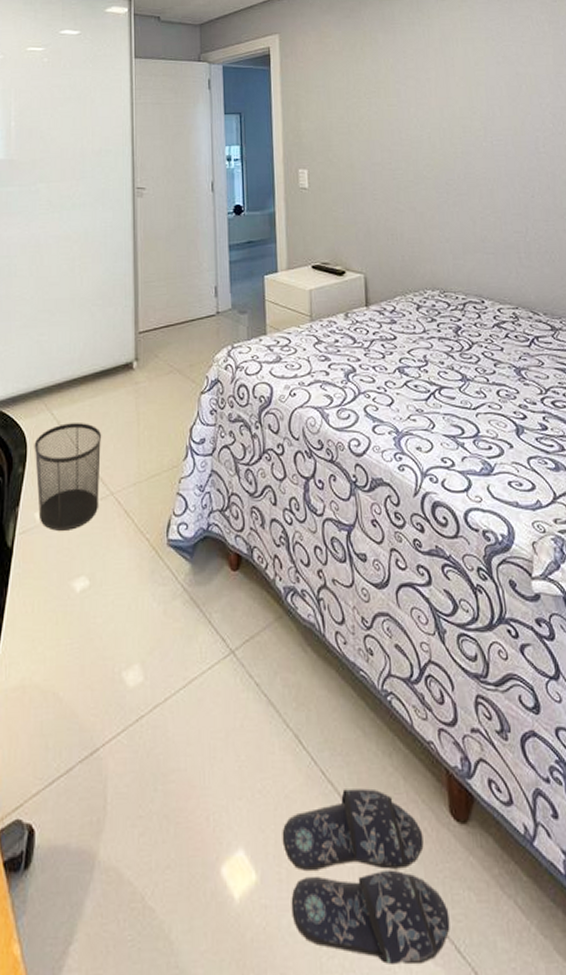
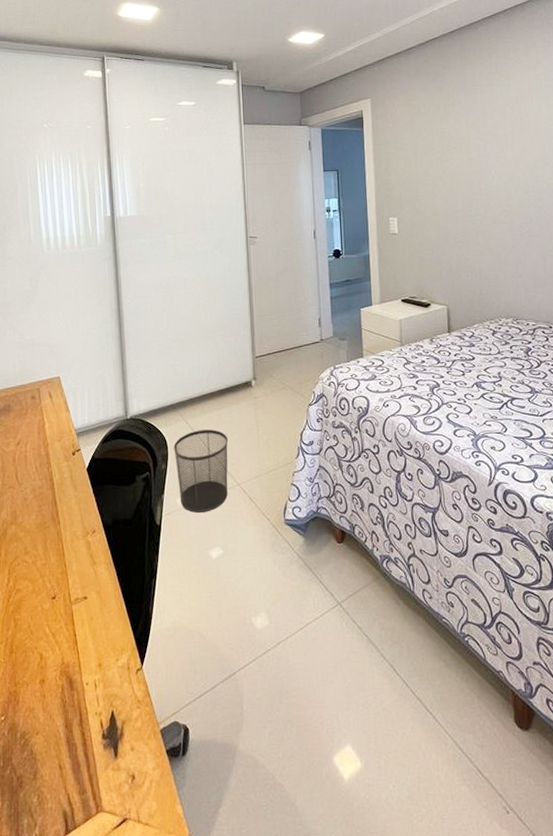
slippers: present [282,788,450,966] -> none [381,704,514,828]

